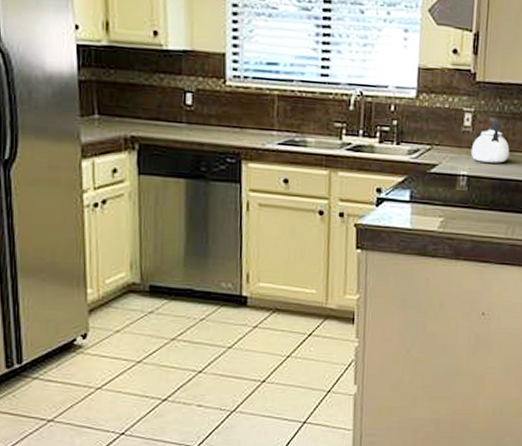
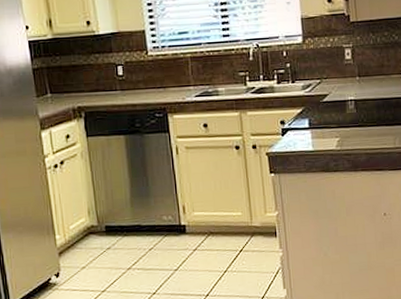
kettle: present [471,117,510,163] -> none [354,49,387,87]

